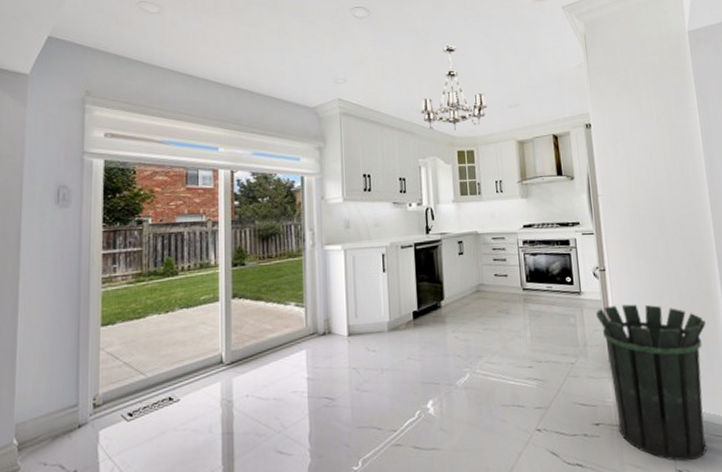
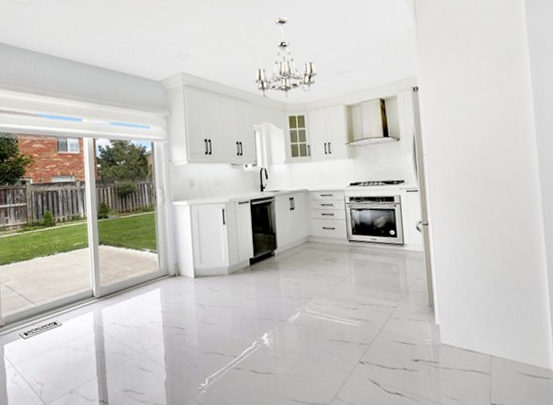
waste bin: present [596,304,707,462] -> none [418,255,527,397]

